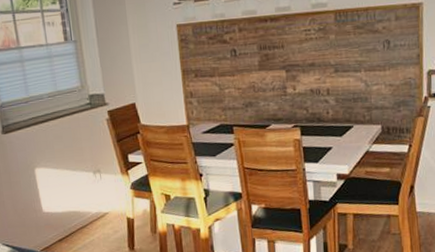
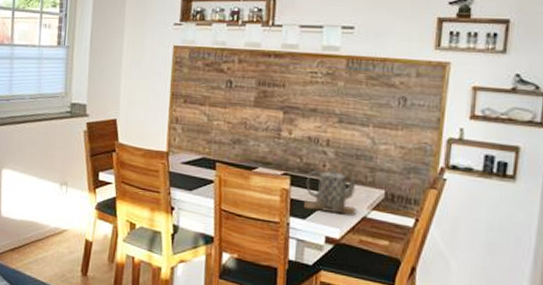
teapot: none [314,112,360,154] -> present [304,166,358,216]

